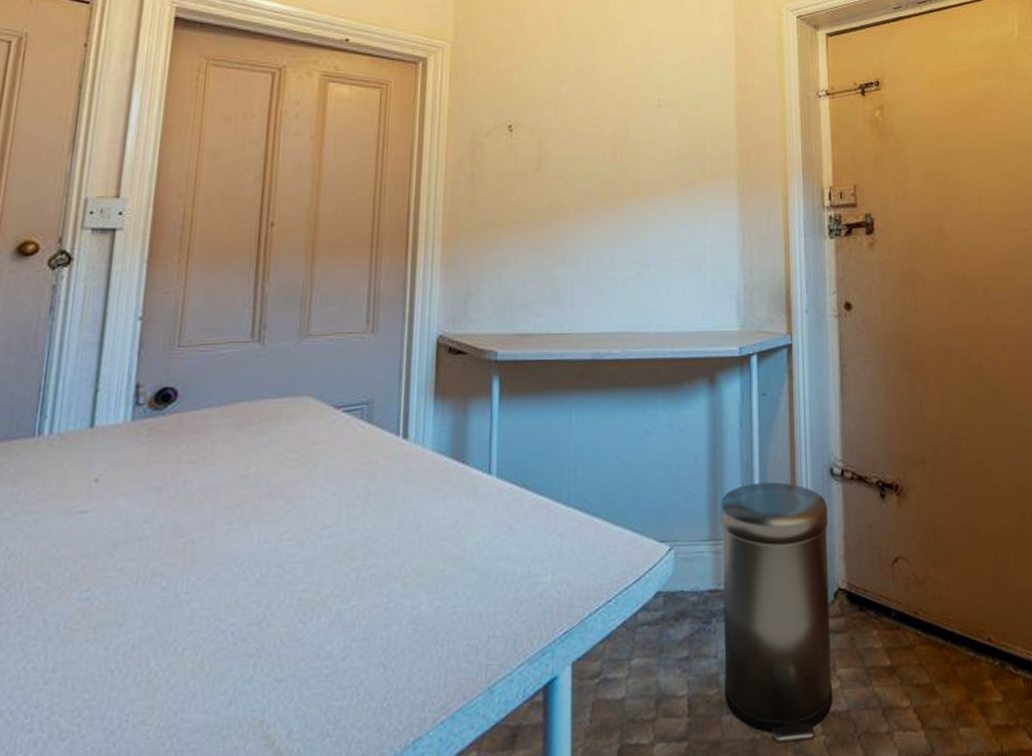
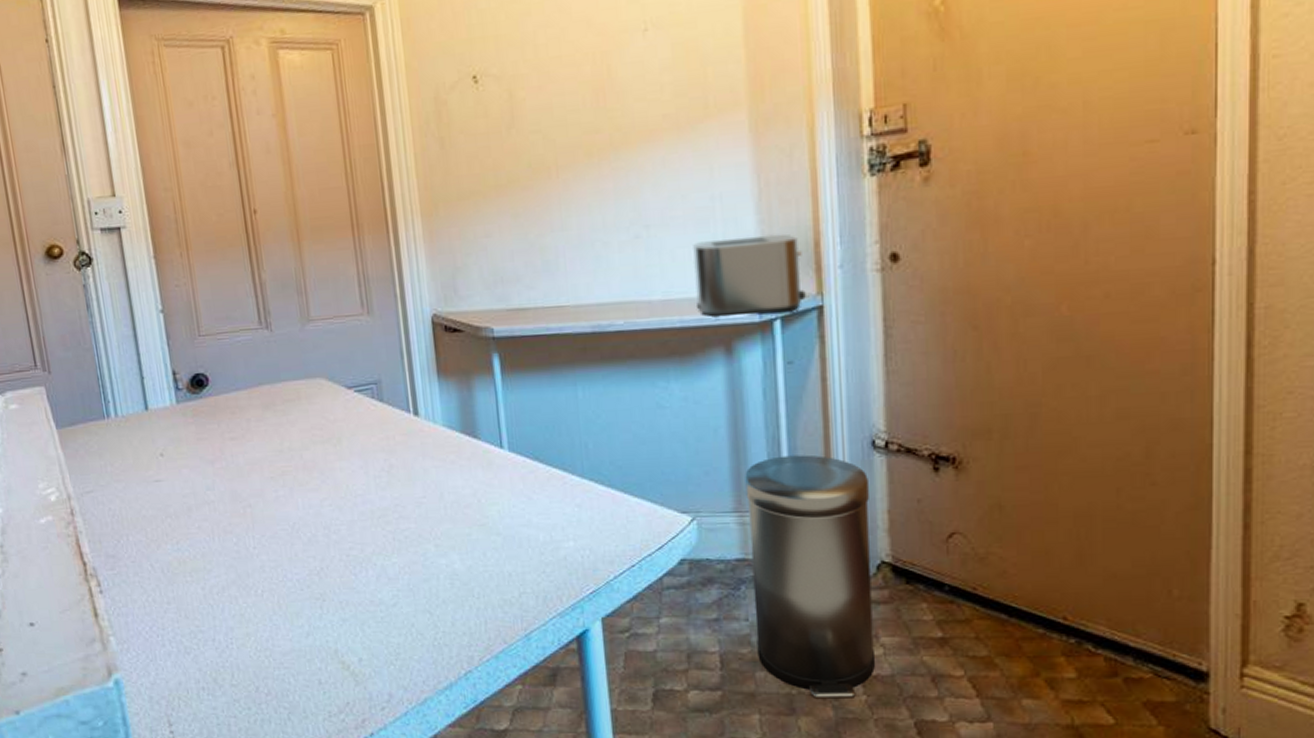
toaster: none [685,280,778,351] -> present [692,234,806,318]

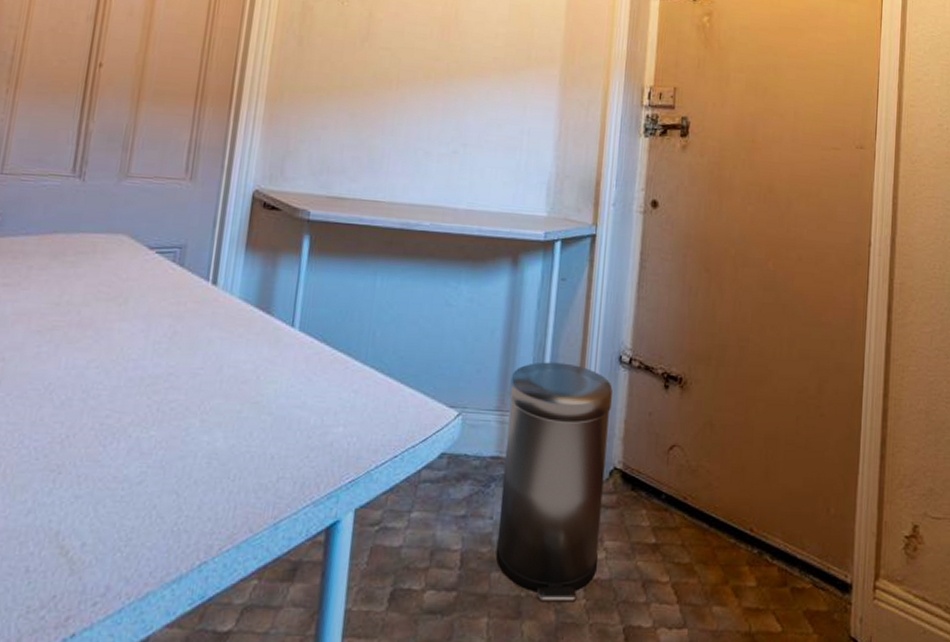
toaster: present [692,234,806,318] -> none [495,165,586,236]

